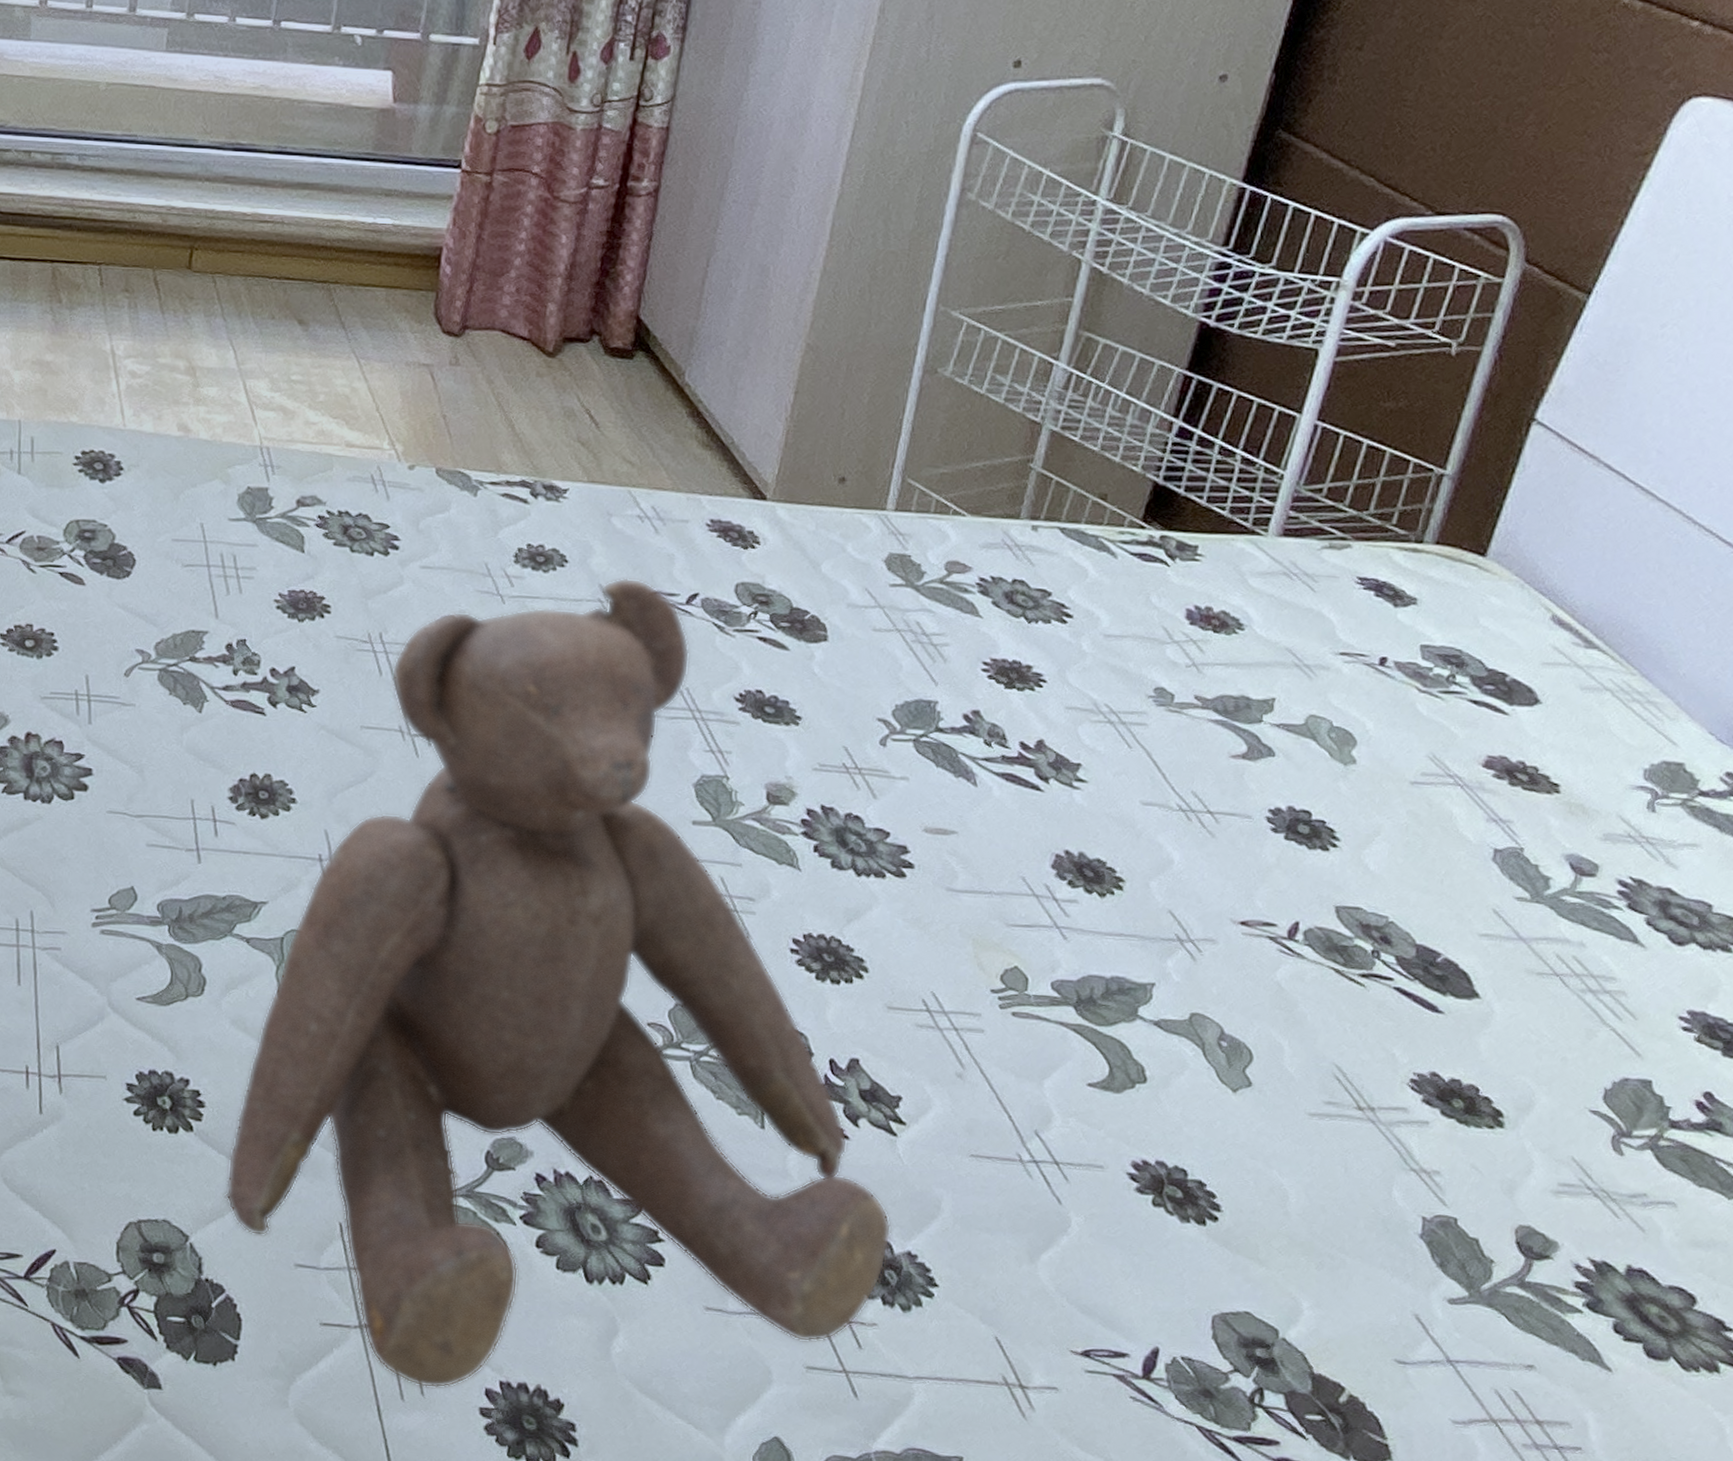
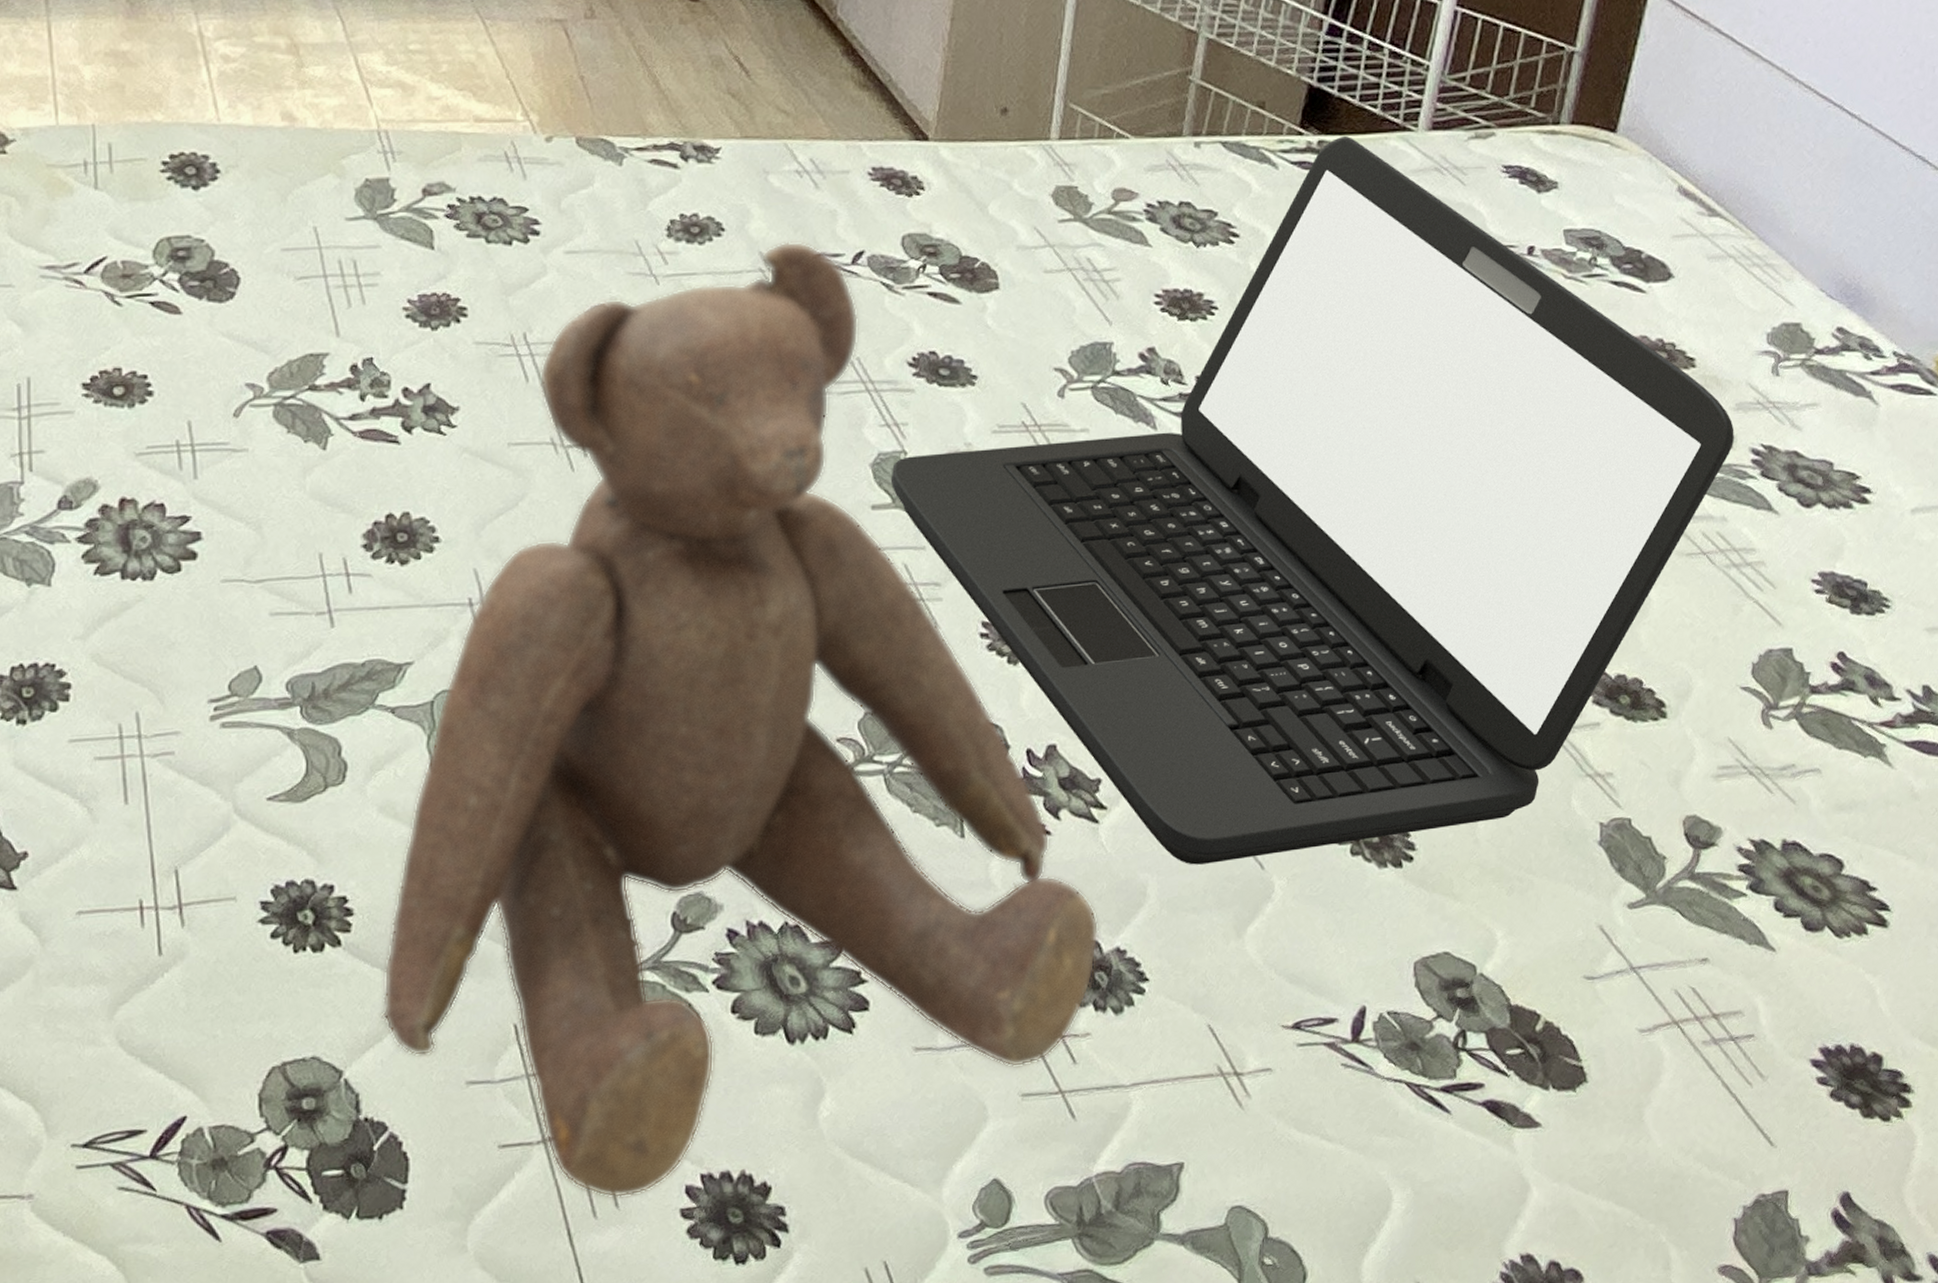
laptop: none [712,533,1600,1197] -> present [890,135,1734,865]

